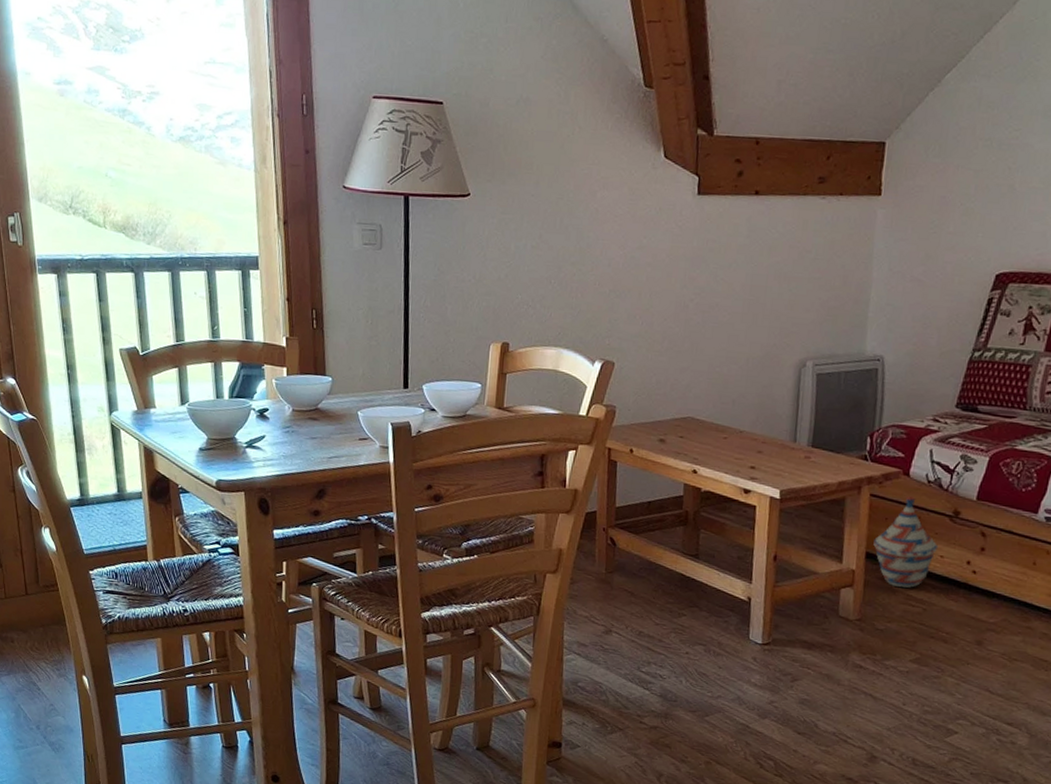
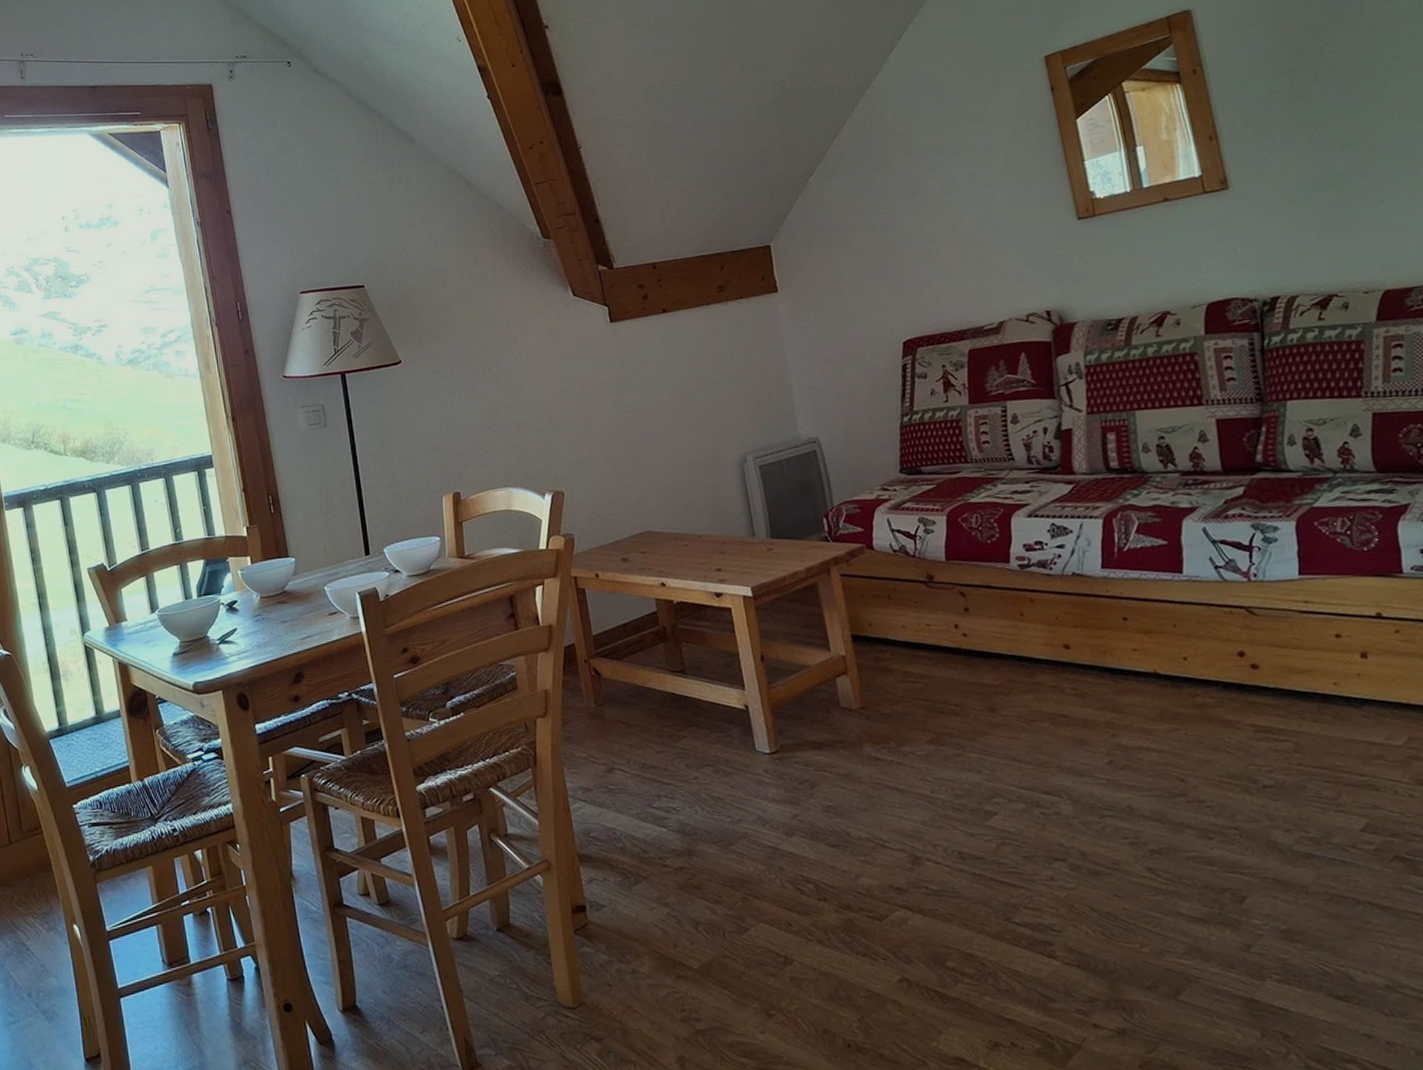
woven basket: present [873,496,939,588] -> none [856,569,922,665]

